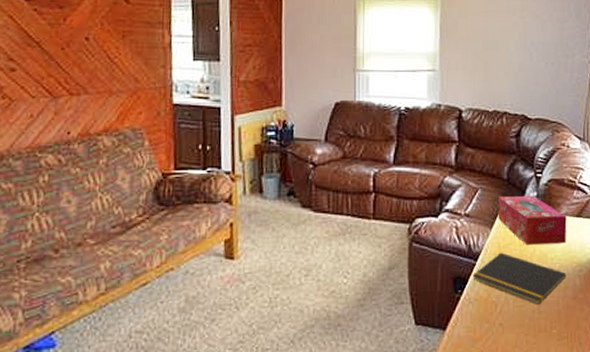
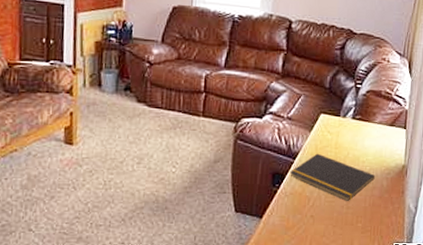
tissue box: present [497,196,567,244] -> none [317,103,381,149]

